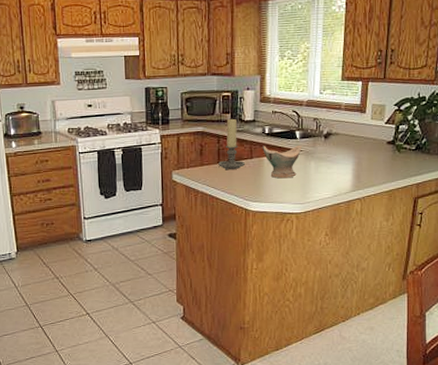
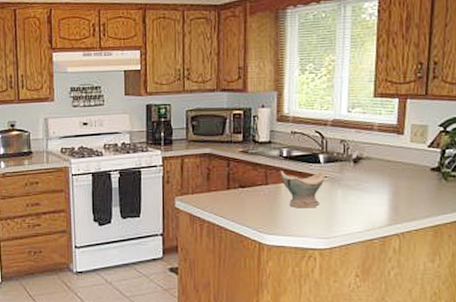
candle holder: present [218,118,245,171] -> none [228,139,259,198]

